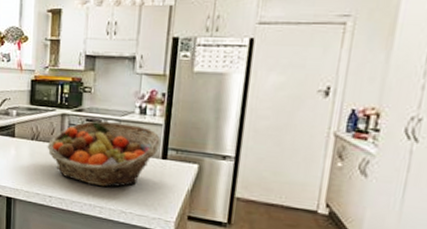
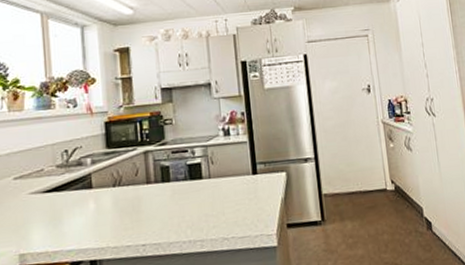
fruit basket: present [47,120,161,187] -> none [132,147,249,220]

